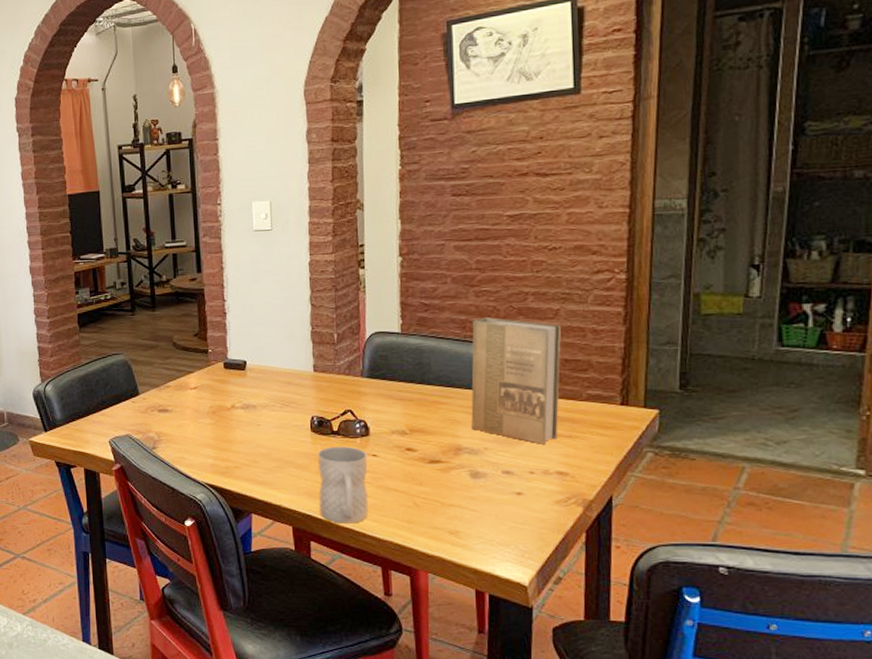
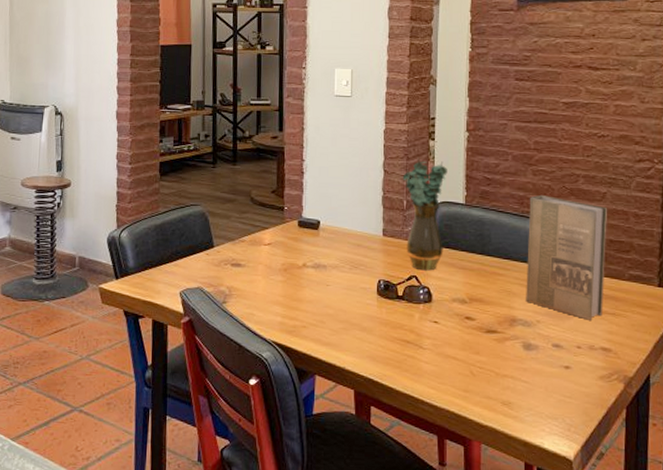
mug: present [317,446,368,524] -> none [381,311,429,390]
vase: none [331,287,380,404] -> present [402,157,447,271]

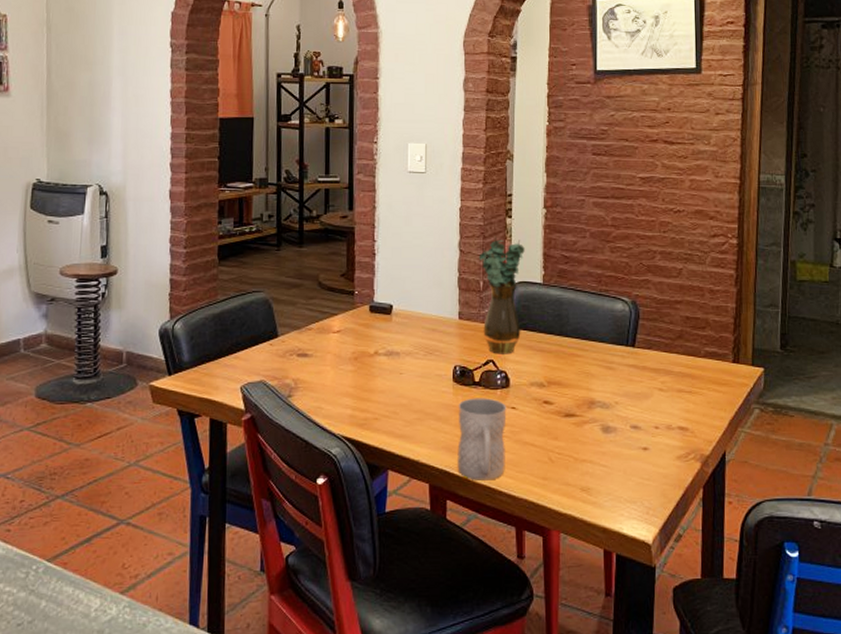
mug: none [381,311,429,390] -> present [457,398,507,481]
book: present [526,194,607,320] -> none [604,272,683,399]

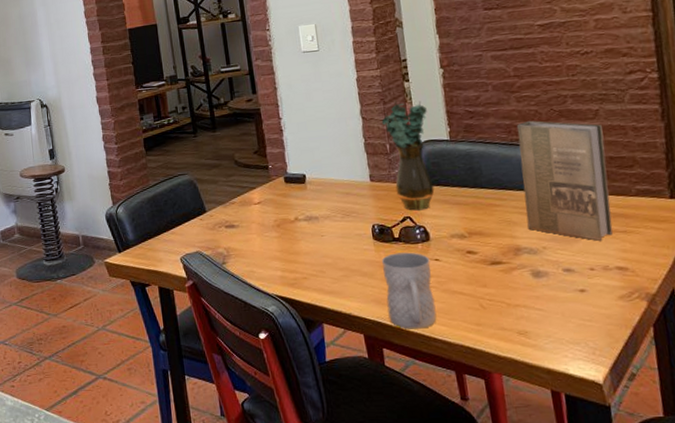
book: none [604,272,683,399] -> present [516,120,613,241]

